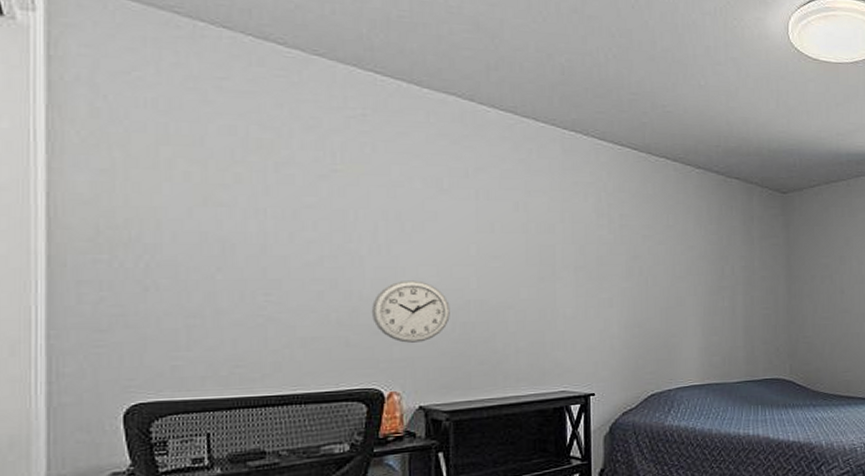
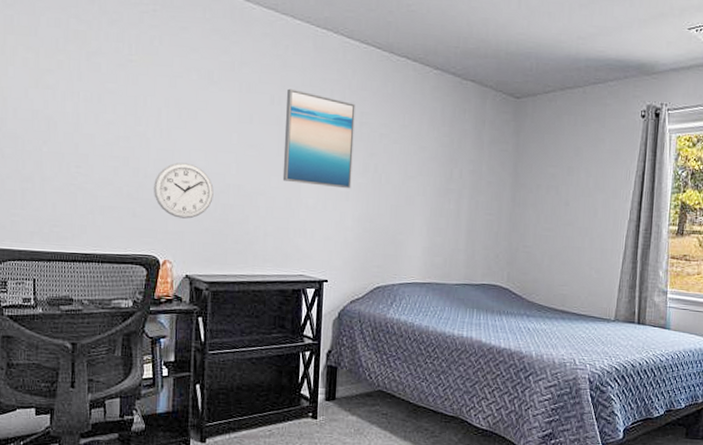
wall art: none [532,194,615,295] -> present [282,88,355,189]

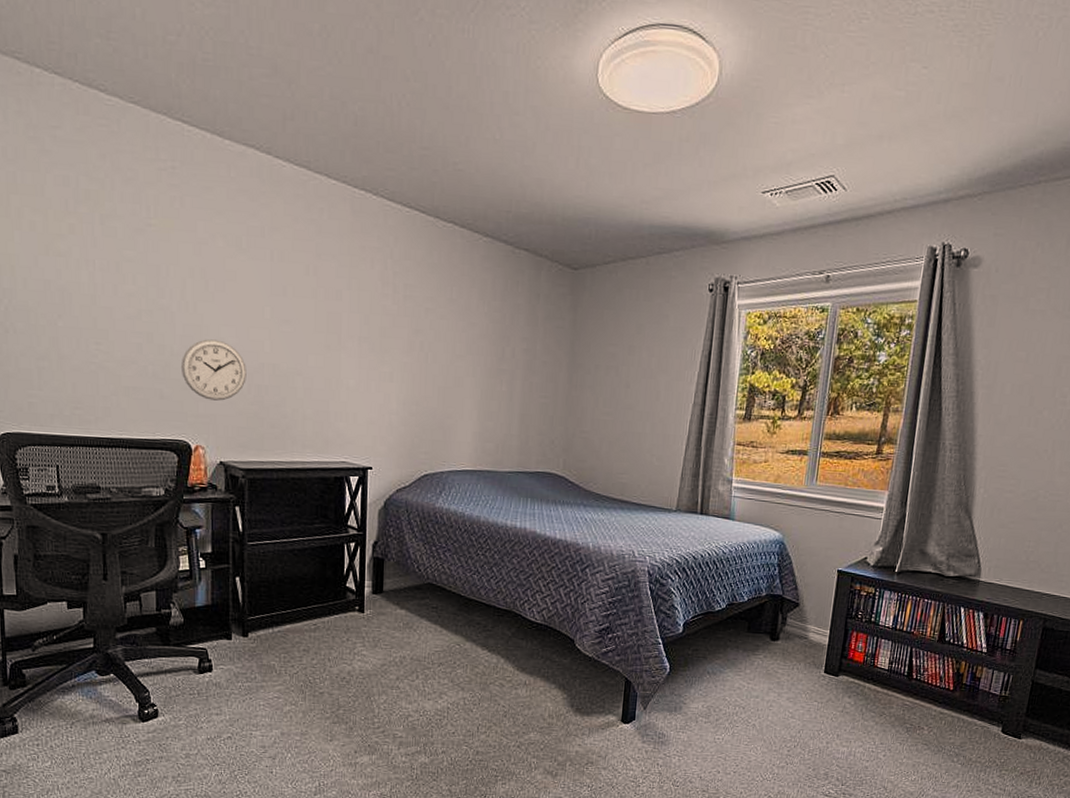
wall art: present [282,88,355,189] -> none [321,257,398,369]

